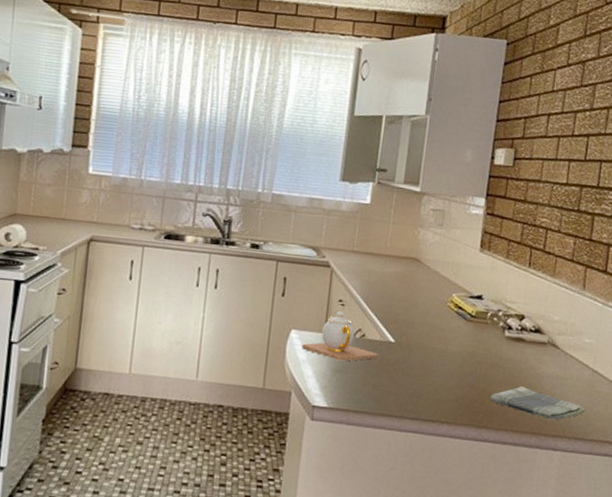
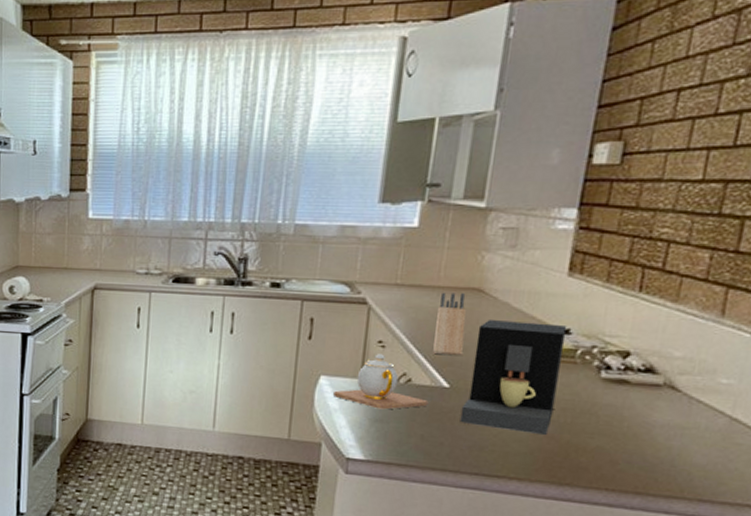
knife block: none [382,260,407,316] -> present [433,292,466,357]
coffee maker: none [403,285,481,385] -> present [459,320,567,436]
dish towel: present [489,385,586,420] -> none [576,436,717,478]

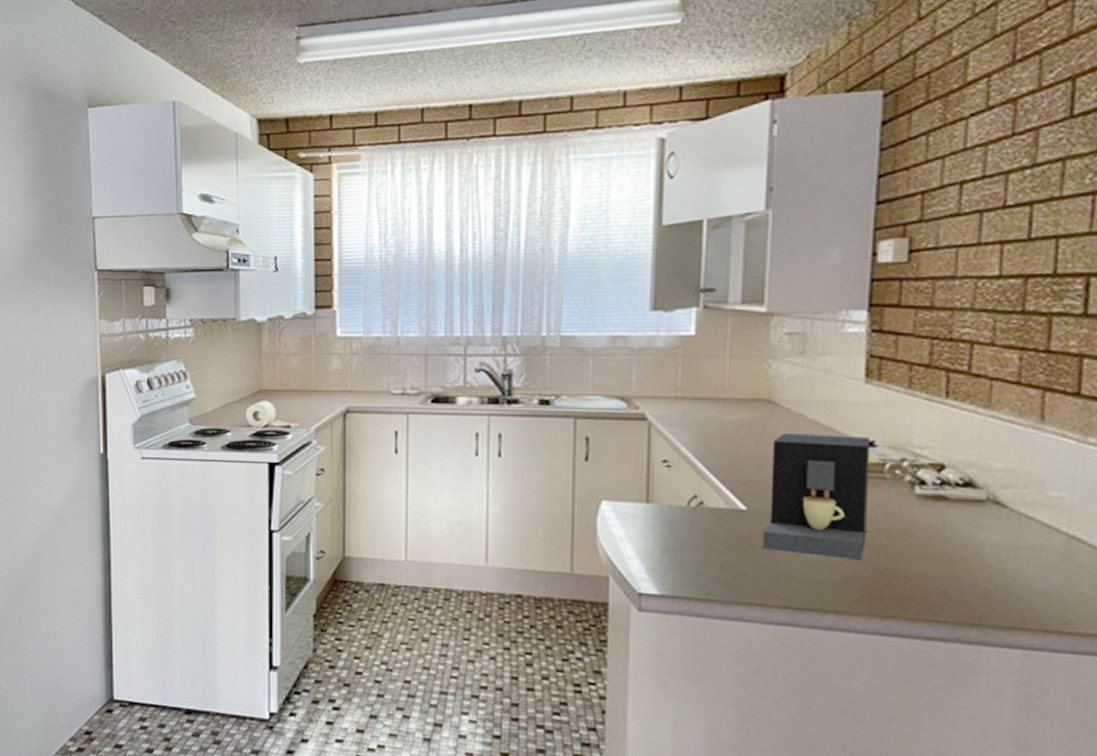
teapot: present [333,354,429,410] -> none [618,474,725,537]
knife block: present [433,292,466,357] -> none [725,405,758,475]

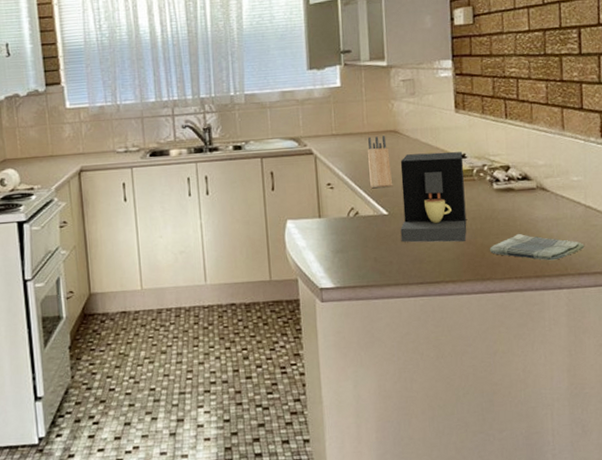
knife block: none [725,405,758,475] -> present [368,136,392,188]
dish towel: none [898,560,1060,606] -> present [489,233,585,261]

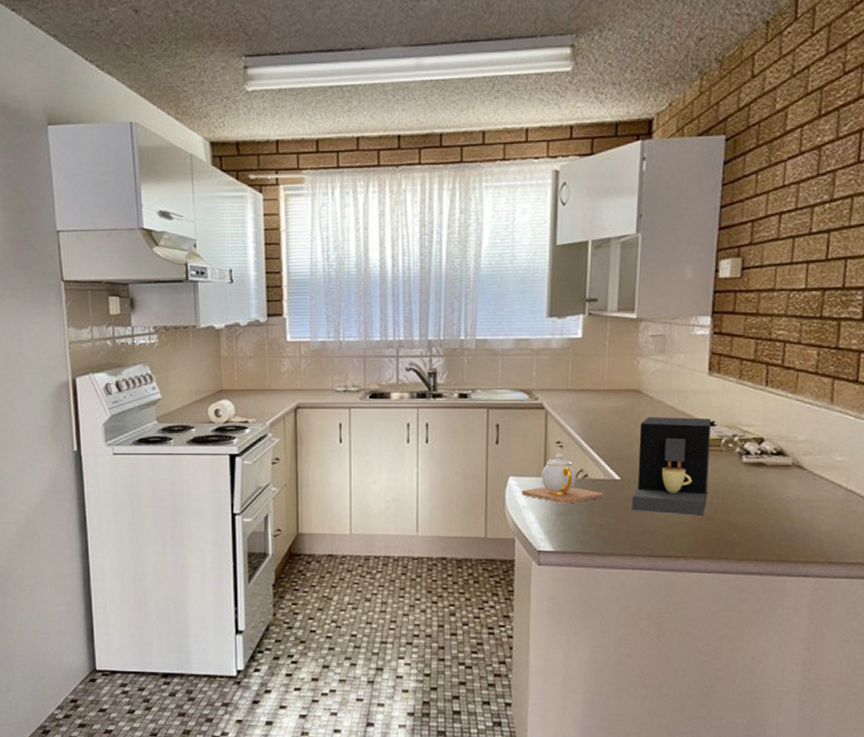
teapot: none [300,194,375,242] -> present [522,453,604,504]
knife block: present [368,136,392,188] -> none [604,395,629,451]
dish towel: present [489,233,585,261] -> none [729,512,840,545]

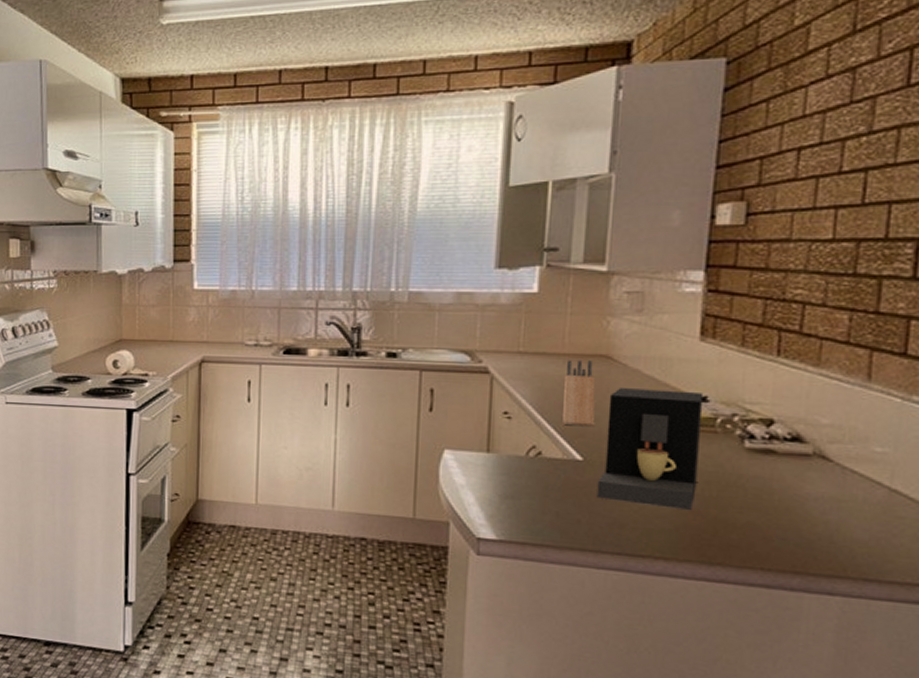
teapot: present [522,453,604,504] -> none [459,425,562,485]
knife block: none [604,395,629,451] -> present [563,360,596,427]

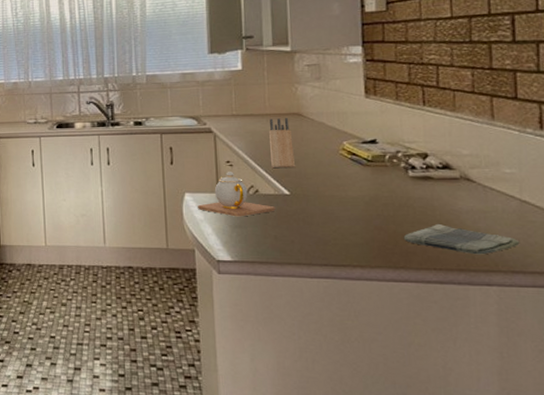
teapot: none [459,425,562,485] -> present [198,172,276,217]
coffee maker: present [596,388,704,511] -> none [303,136,378,228]
dish towel: none [725,511,880,556] -> present [403,223,520,255]

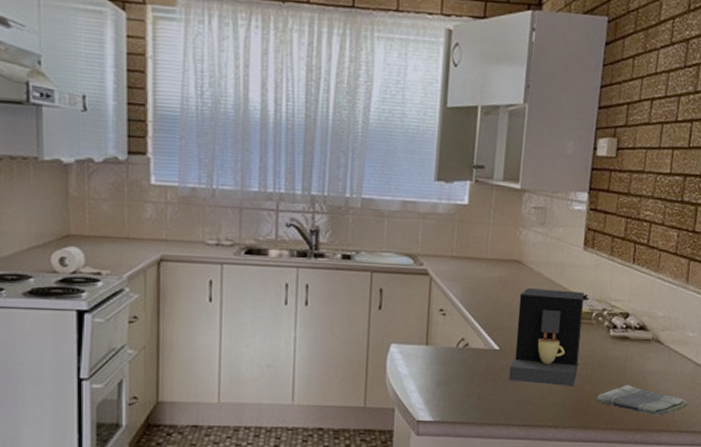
teapot: present [198,172,276,217] -> none [403,321,483,373]
knife block: present [269,118,295,168] -> none [485,264,510,321]
coffee maker: none [303,136,378,228] -> present [508,288,585,388]

